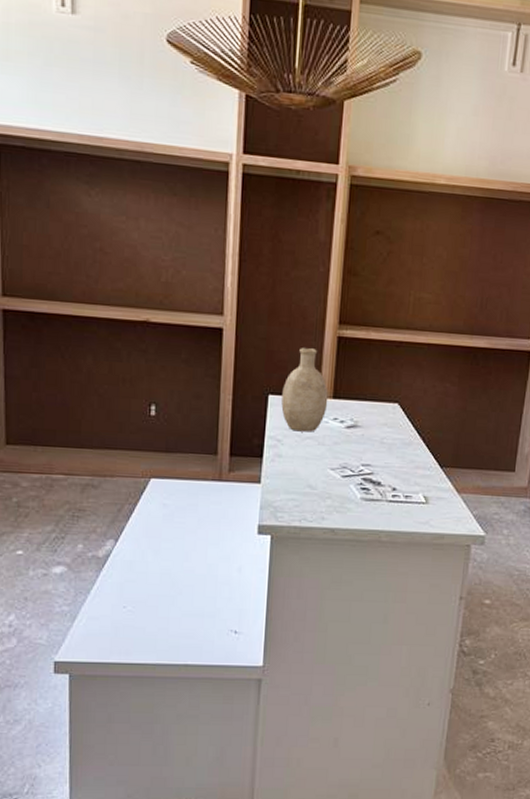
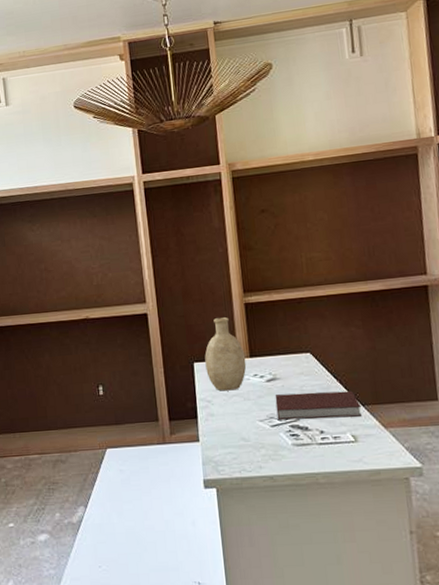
notebook: none [350,443,440,478] -> present [275,390,363,420]

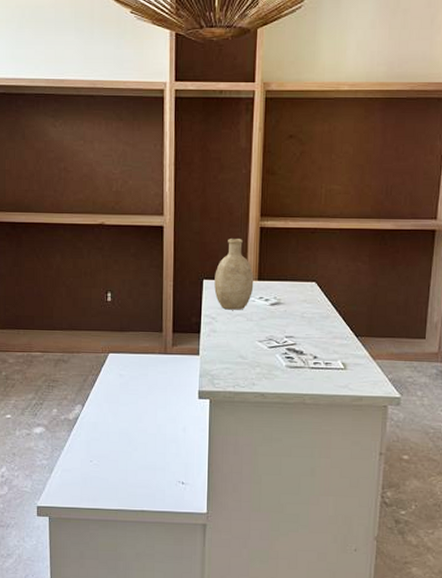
notebook: present [275,390,363,420] -> none [276,318,355,346]

